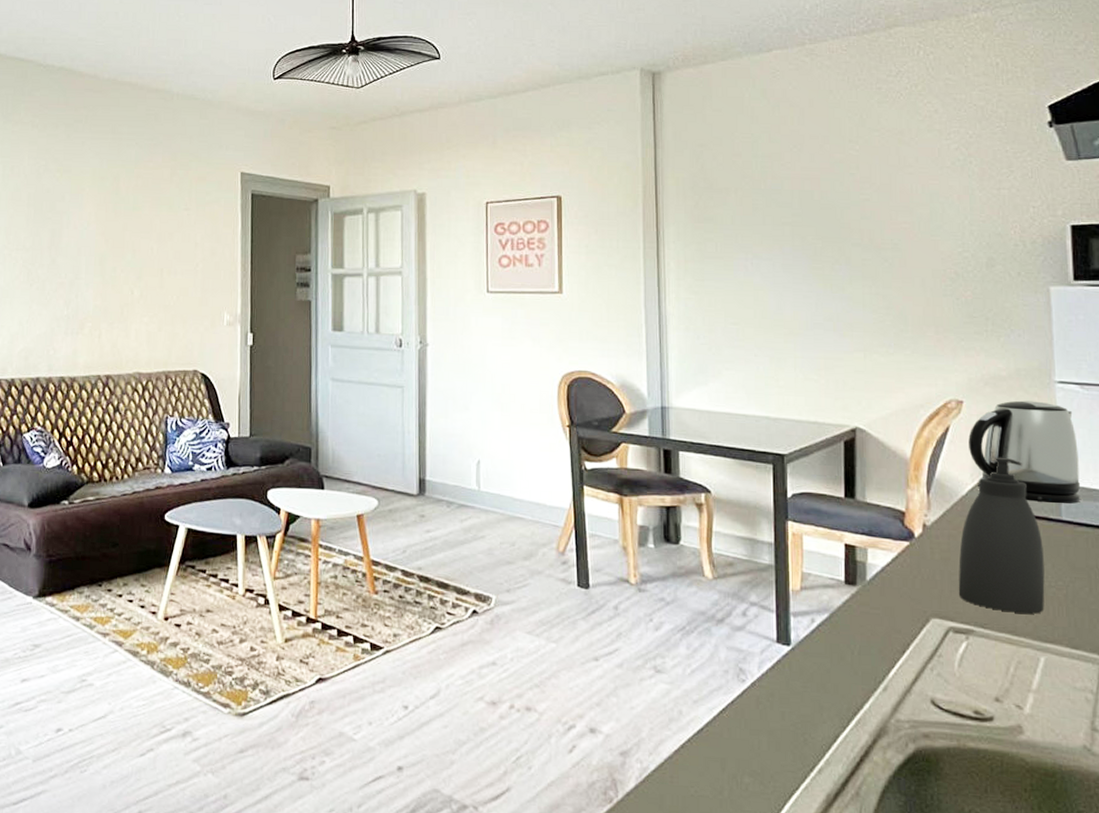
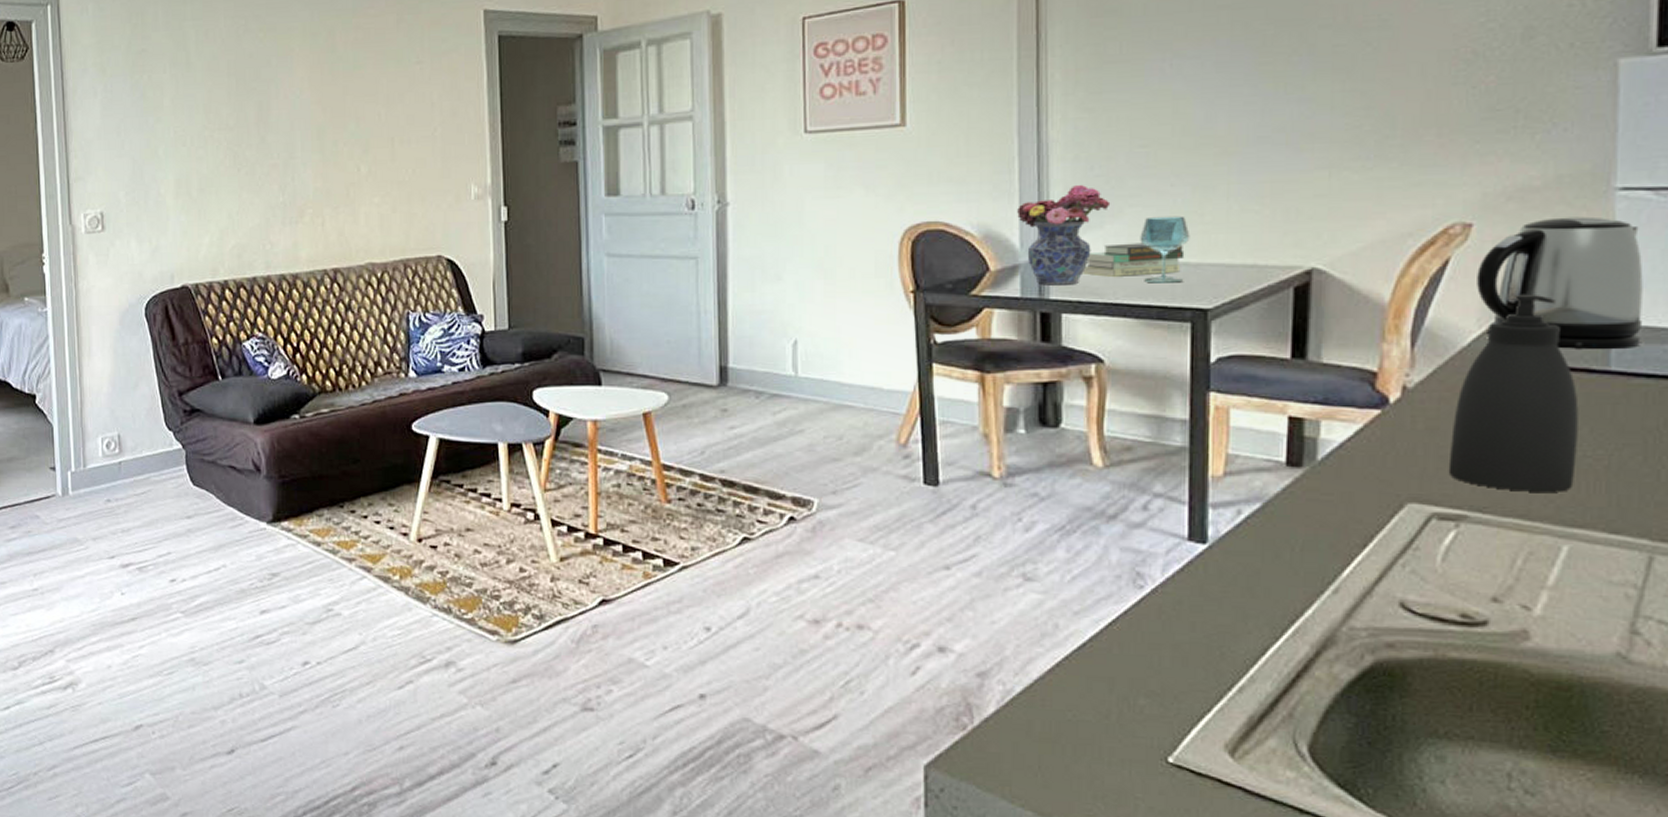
flower arrangement: none [645,350,713,430] -> present [1017,185,1111,287]
books: none [693,398,766,425] -> present [1082,243,1185,277]
wine glass: none [734,379,770,432] -> present [1140,216,1190,283]

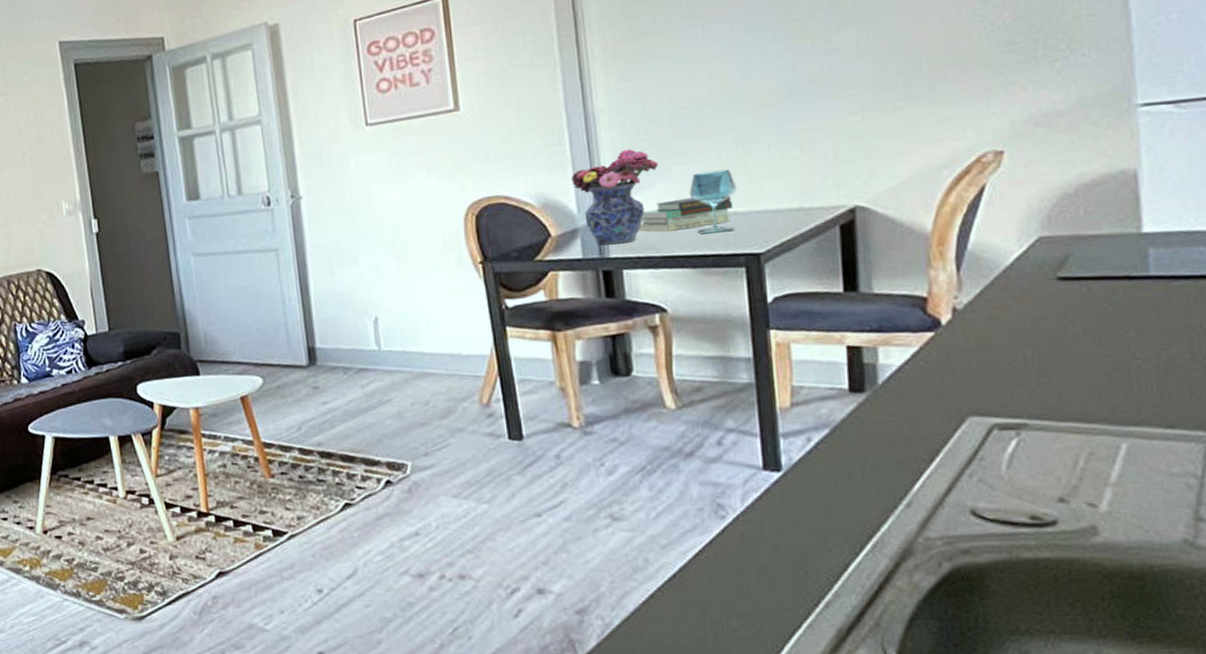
soap dispenser: present [1448,293,1579,492] -> none [1003,210,1127,397]
kettle: present [1477,216,1643,351] -> none [1013,133,1177,260]

